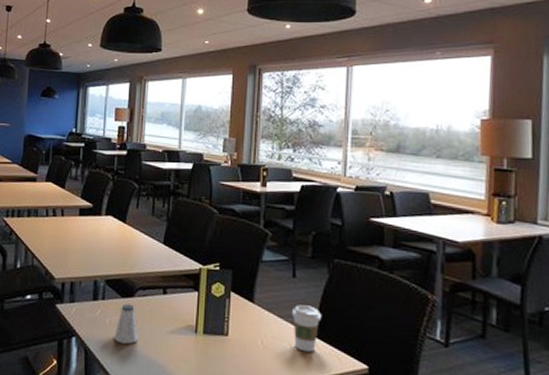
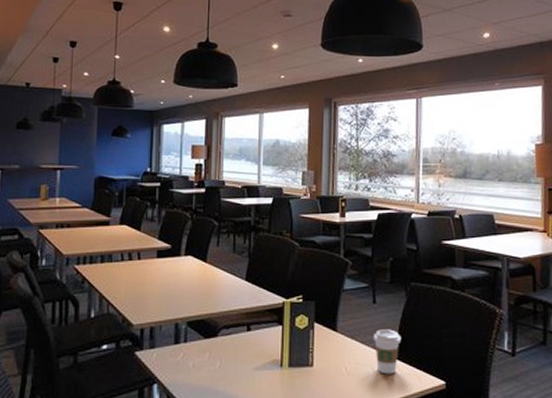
saltshaker: present [114,303,138,344] -> none [198,344,223,386]

